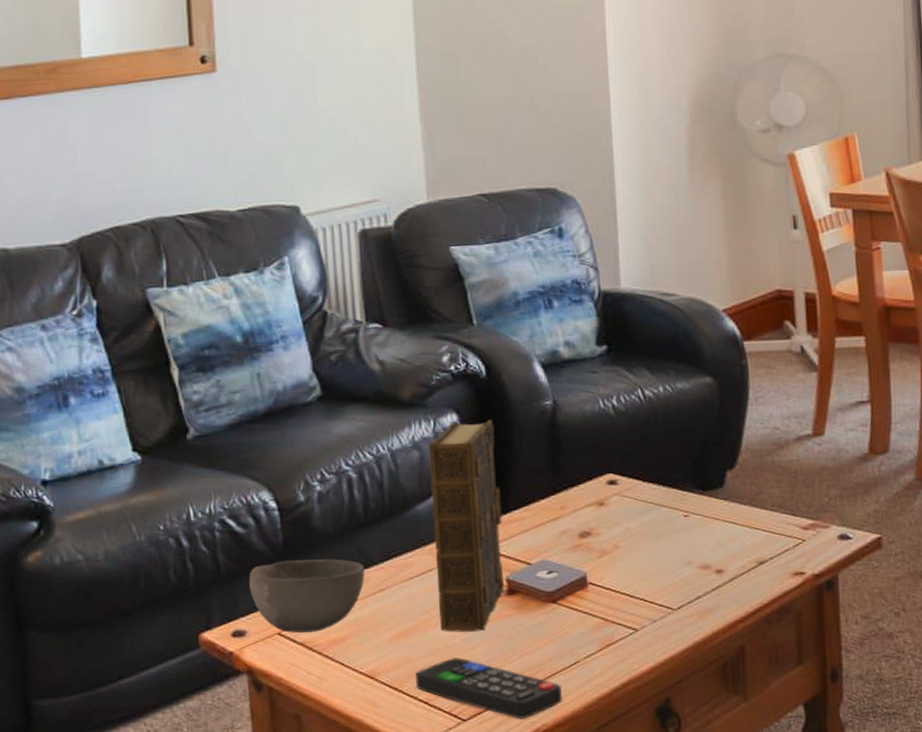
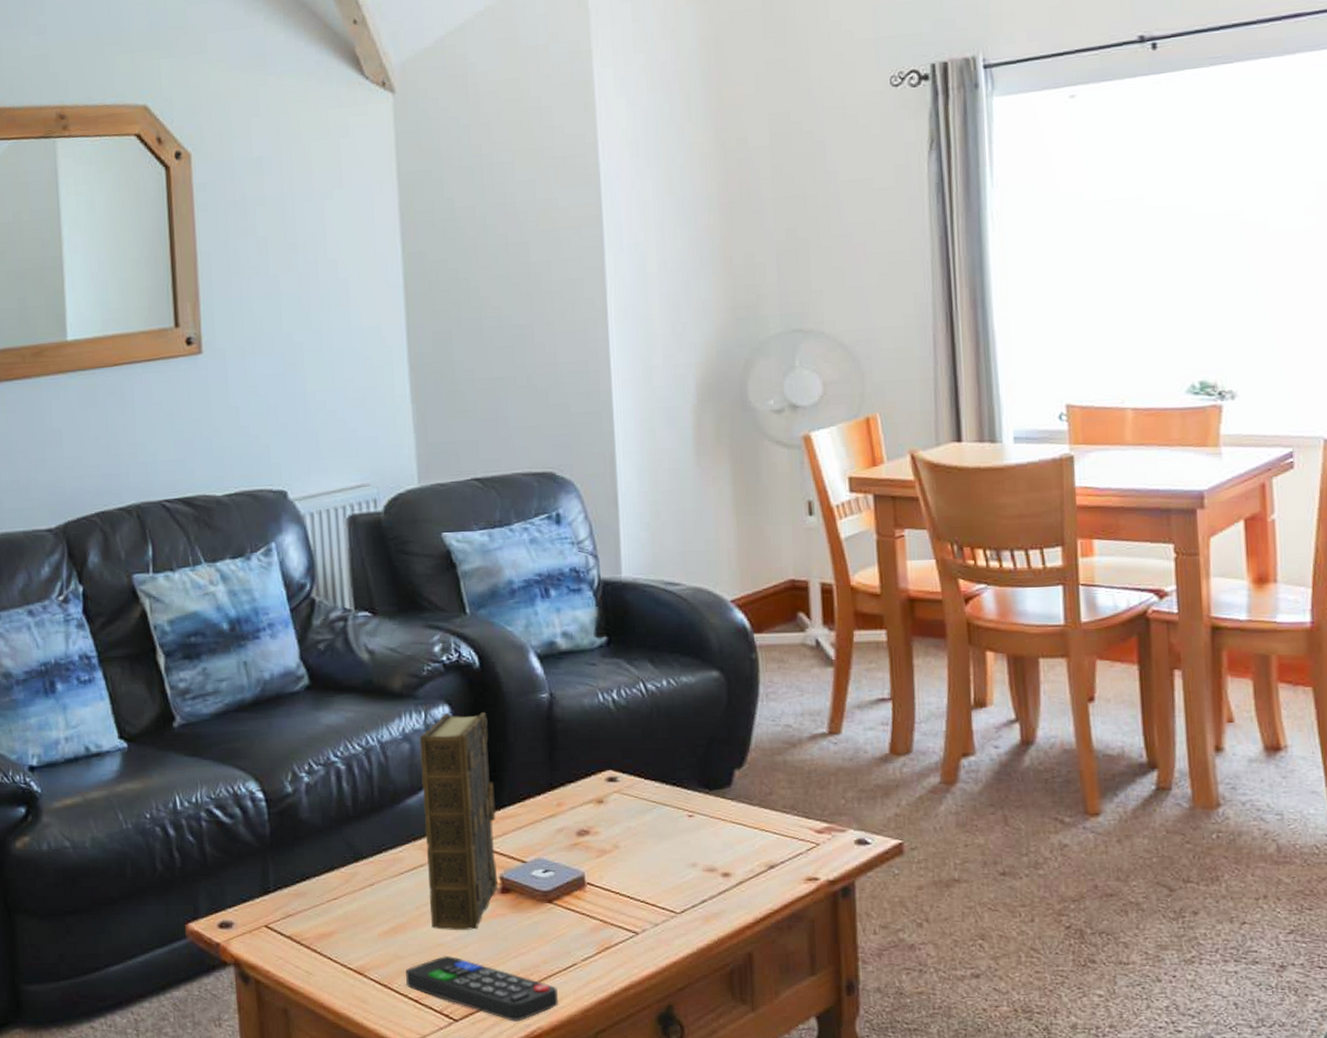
bowl: present [249,559,365,633] -> none [236,852,354,925]

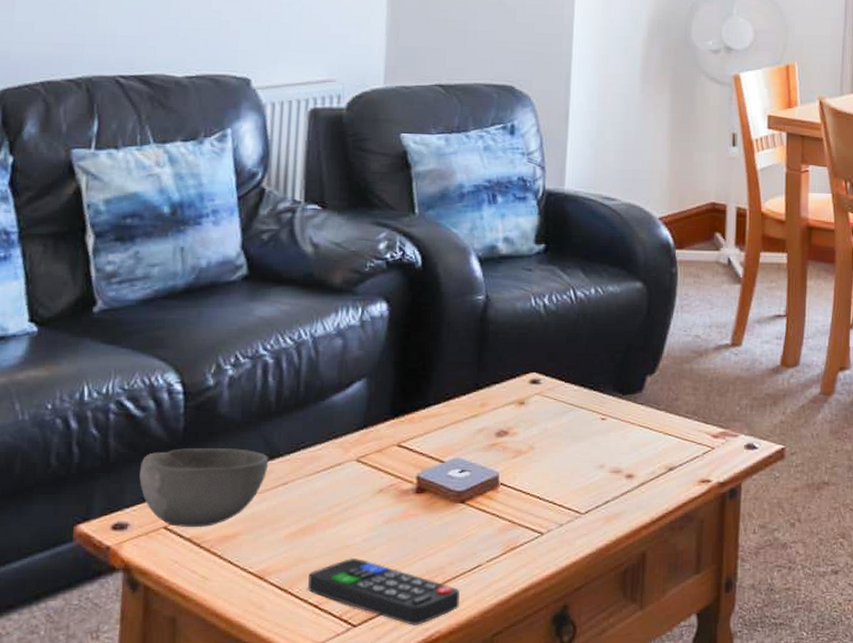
bowl: none [236,852,354,925] -> present [139,448,269,527]
book: present [419,712,497,931] -> none [342,310,423,532]

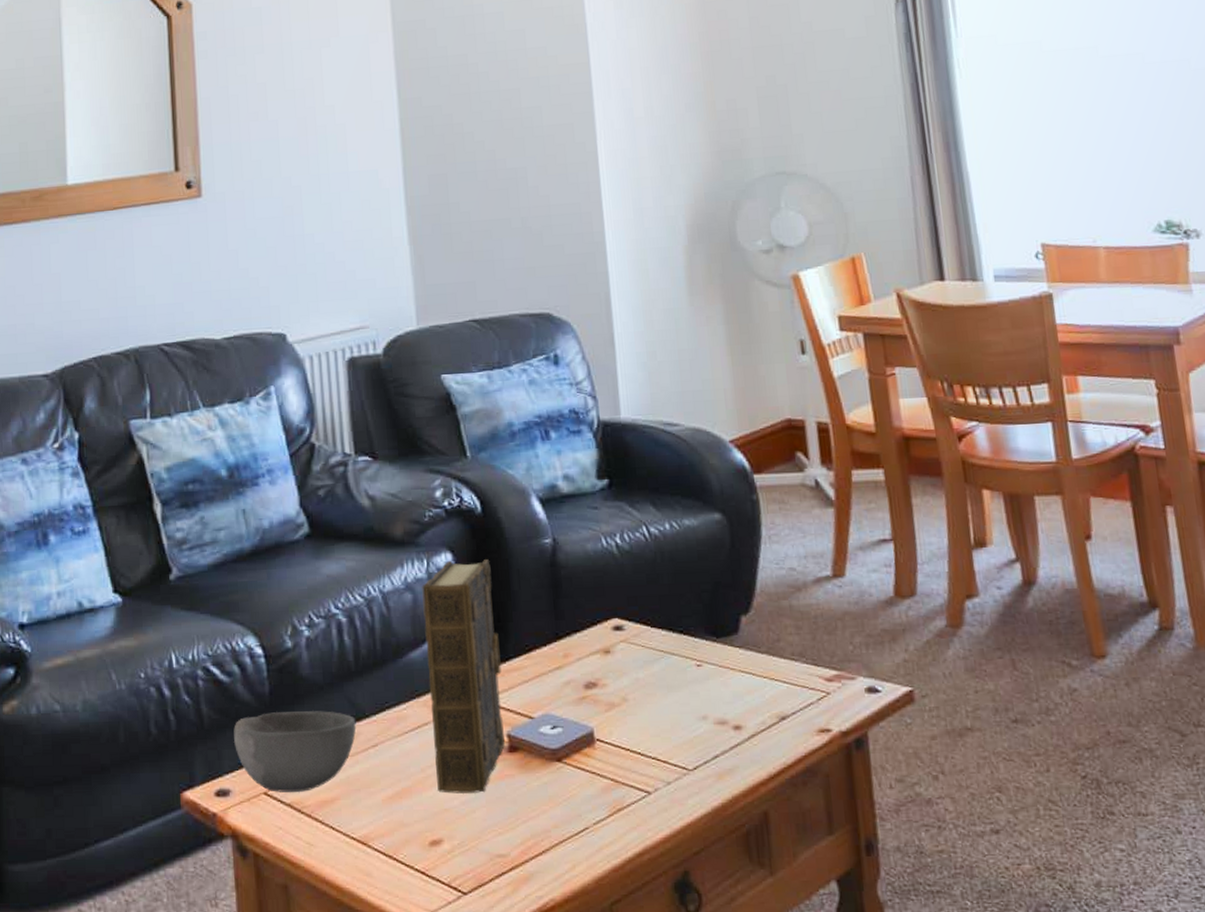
remote control: present [307,557,460,626] -> none [411,821,571,893]
book: none [342,310,423,532] -> present [422,559,505,795]

